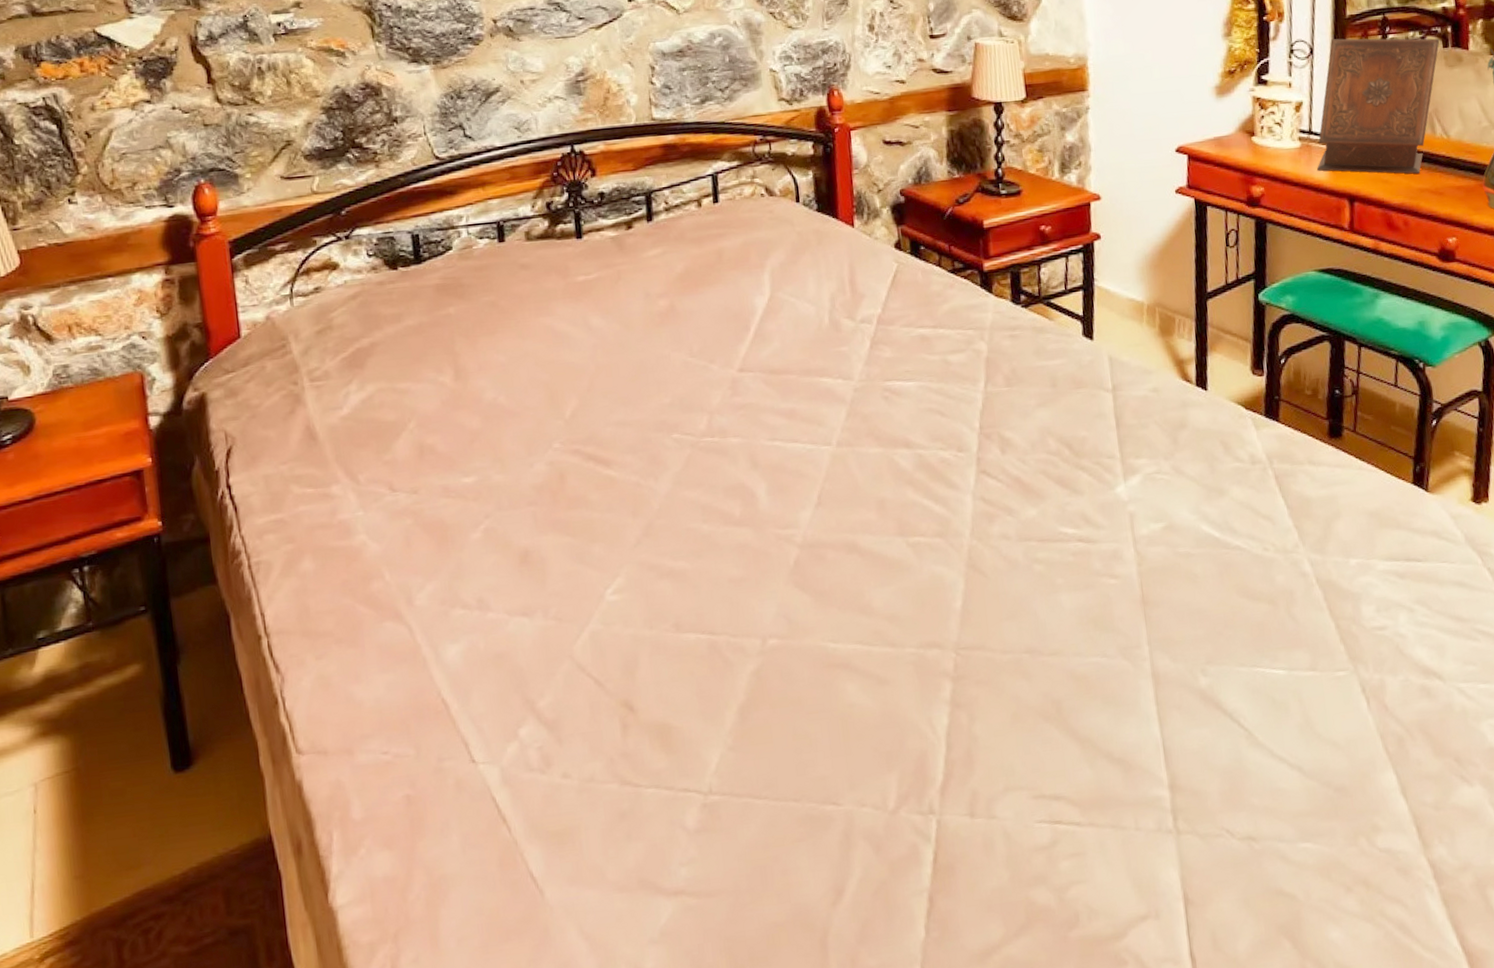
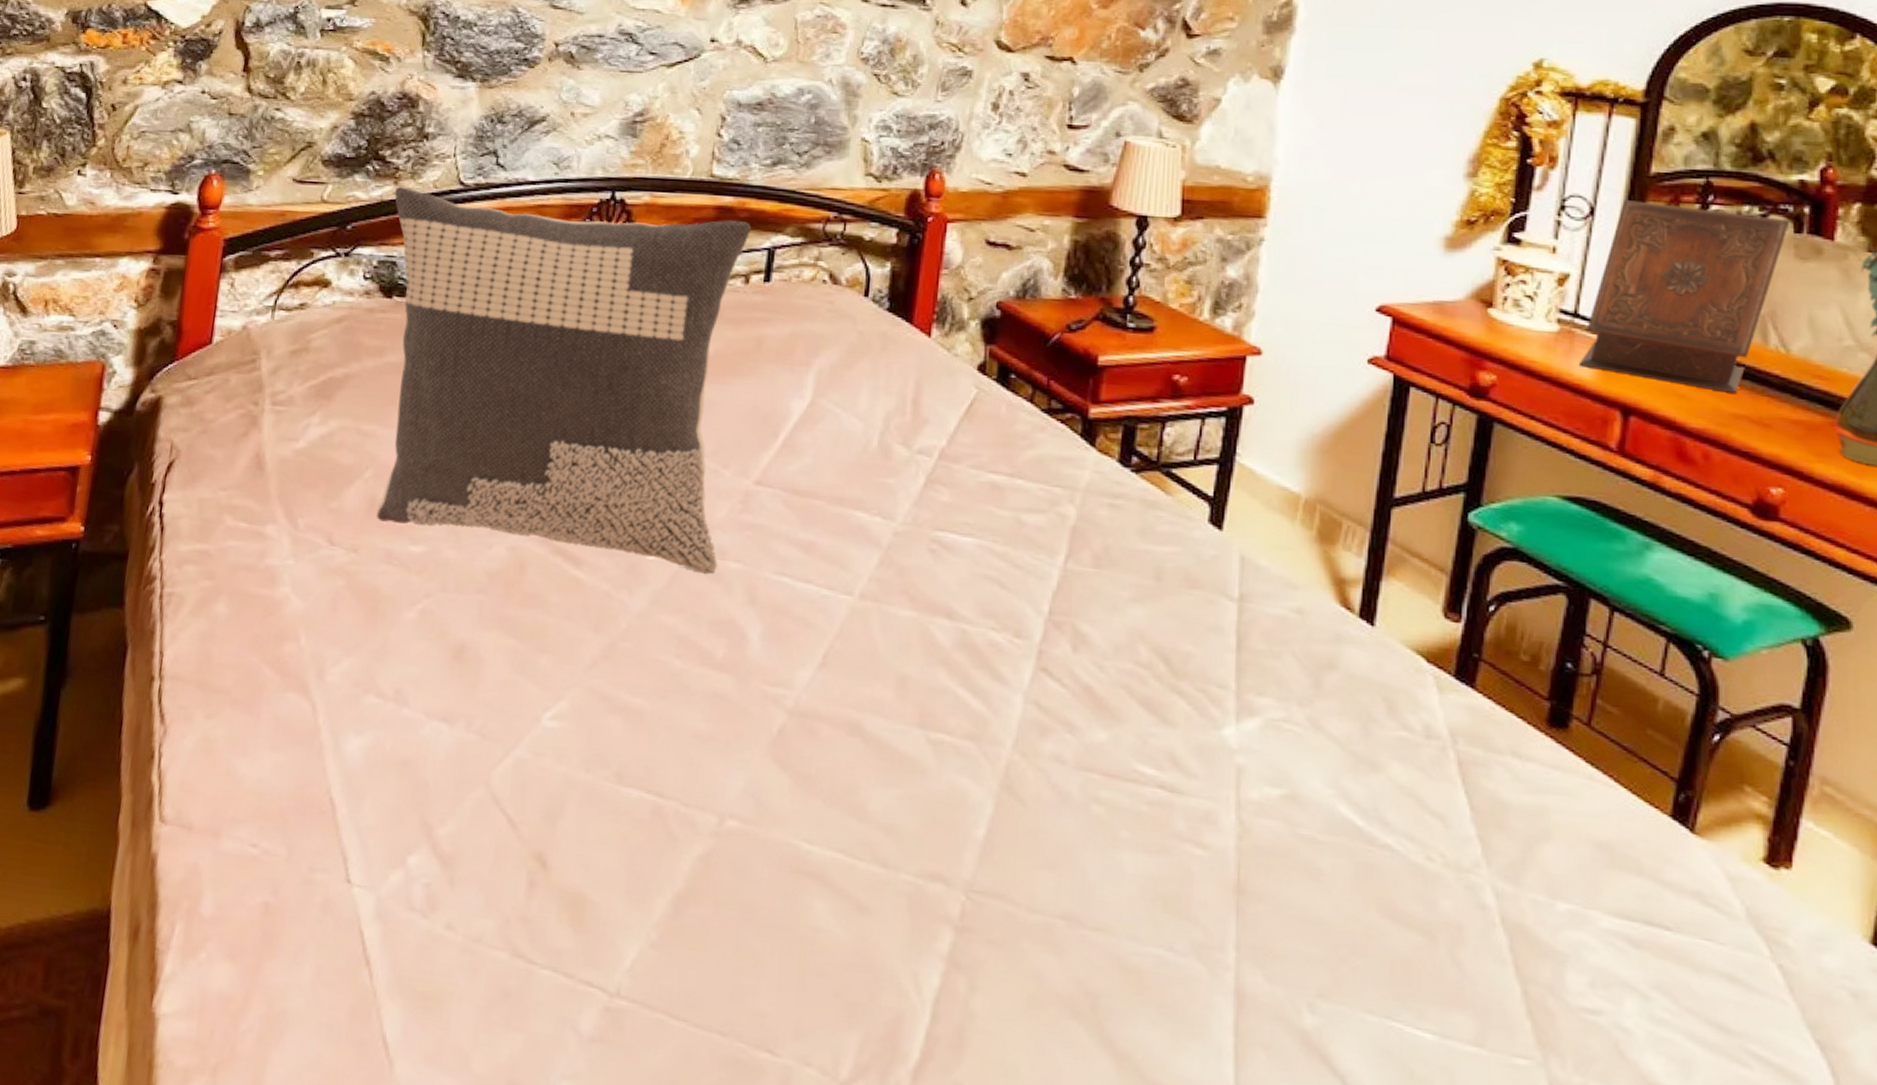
pillow: none [378,154,722,463] -> present [376,187,751,574]

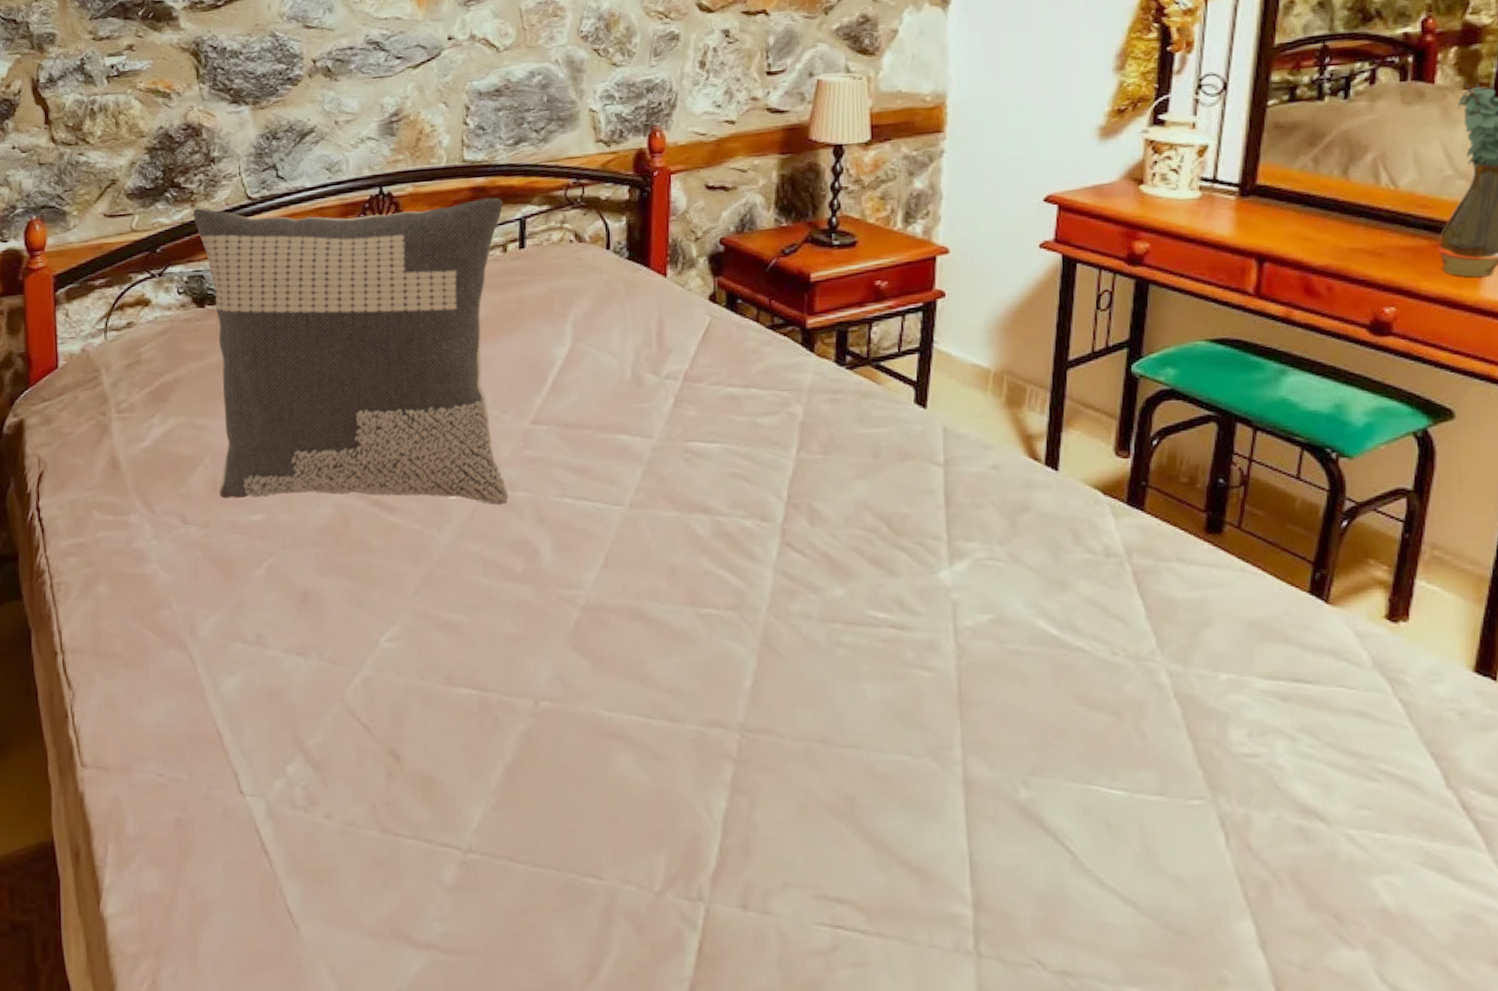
jewelry box: present [1580,200,1790,395] -> none [1220,70,1396,232]

